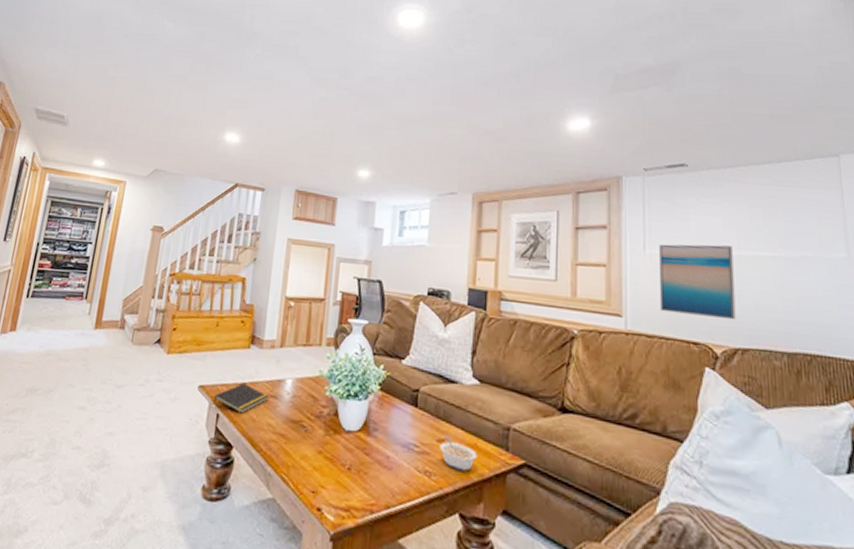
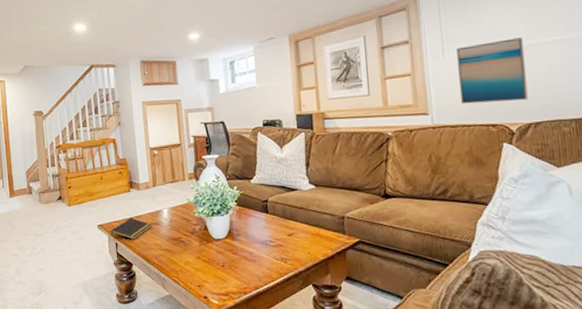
legume: present [440,437,478,471] -> none [290,231,321,254]

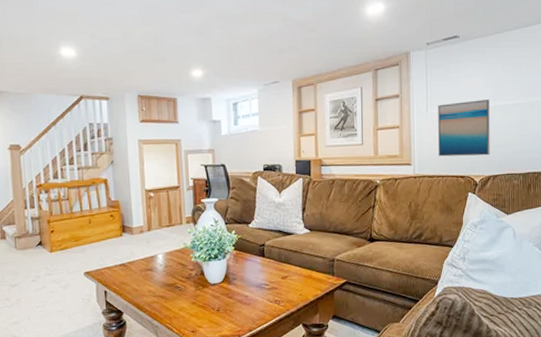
notepad: present [110,218,153,240] -> none [98,264,146,287]

